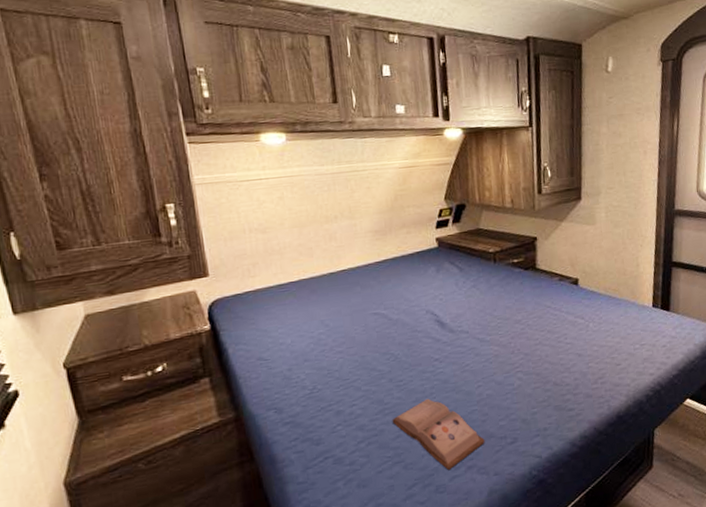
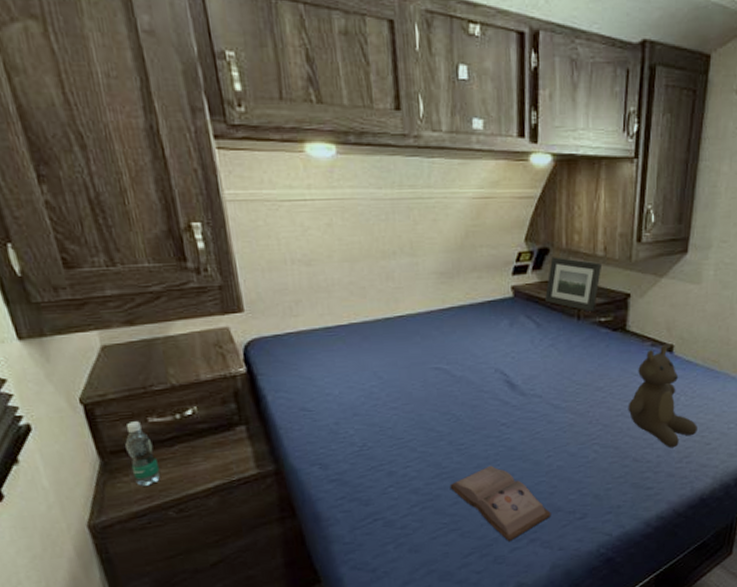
bottle: none [102,380,133,442] -> present [125,421,161,486]
picture frame: none [465,210,511,255] -> present [545,257,603,311]
teddy bear: none [544,278,608,371] -> present [628,344,697,448]

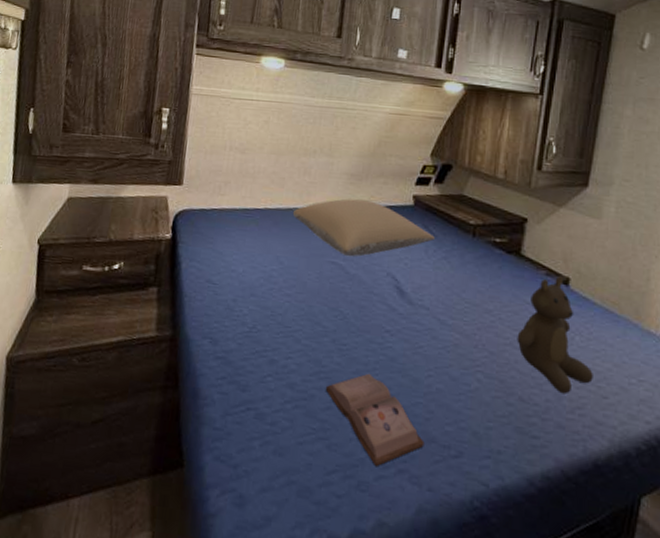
bottle: present [125,421,161,486] -> none [56,266,81,329]
pillow: none [382,298,539,360] -> present [292,199,435,257]
picture frame: present [545,257,603,311] -> none [443,173,502,230]

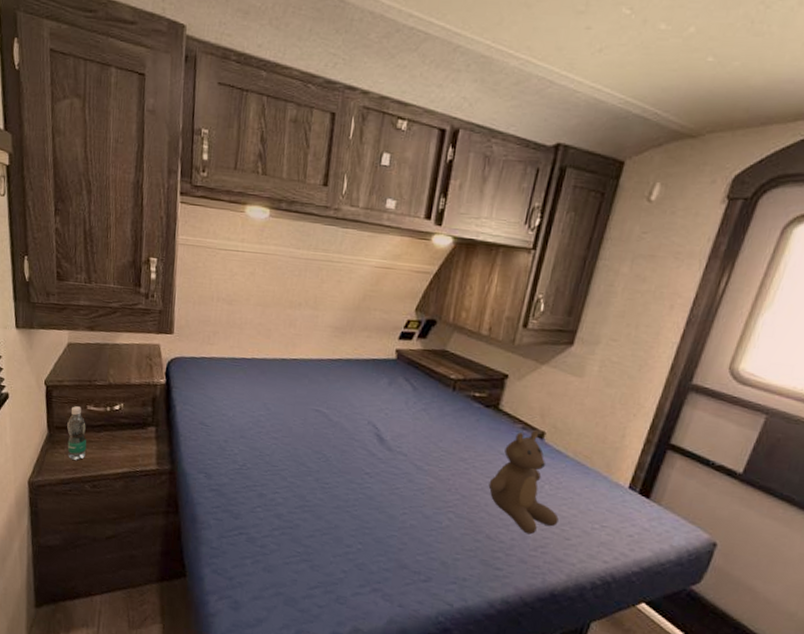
bottle: none [56,266,81,329] -> present [67,406,87,461]
pillow: present [292,199,435,257] -> none [278,351,415,406]
hardback book: present [325,373,424,466] -> none [309,508,397,585]

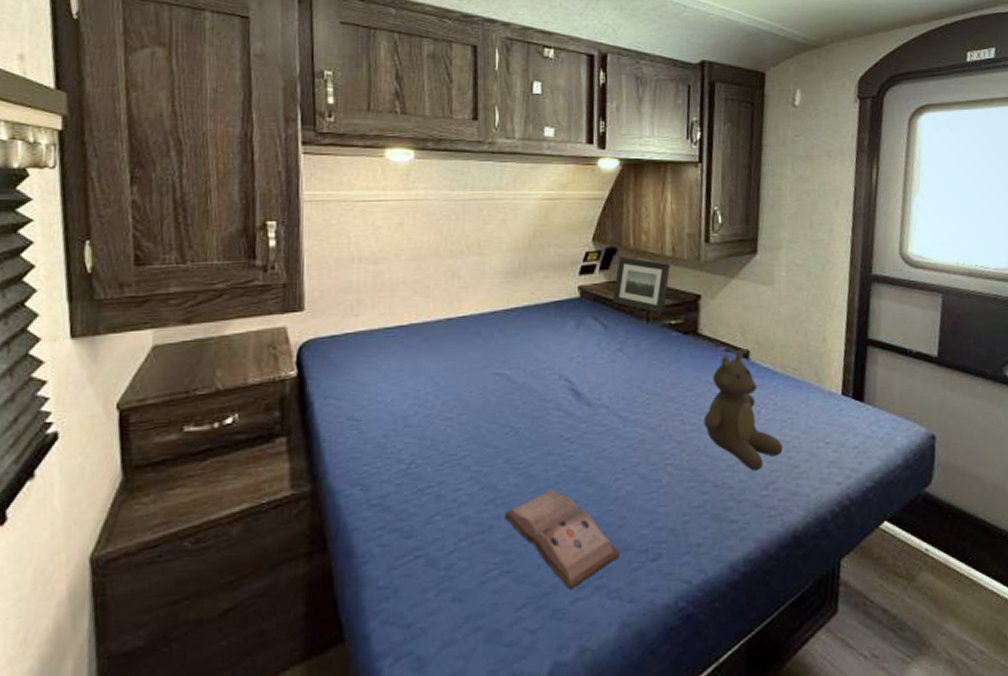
bottle: present [67,406,87,461] -> none [153,430,185,509]
hardback book: none [309,508,397,585] -> present [504,489,620,589]
picture frame: none [425,329,485,385] -> present [613,256,671,313]

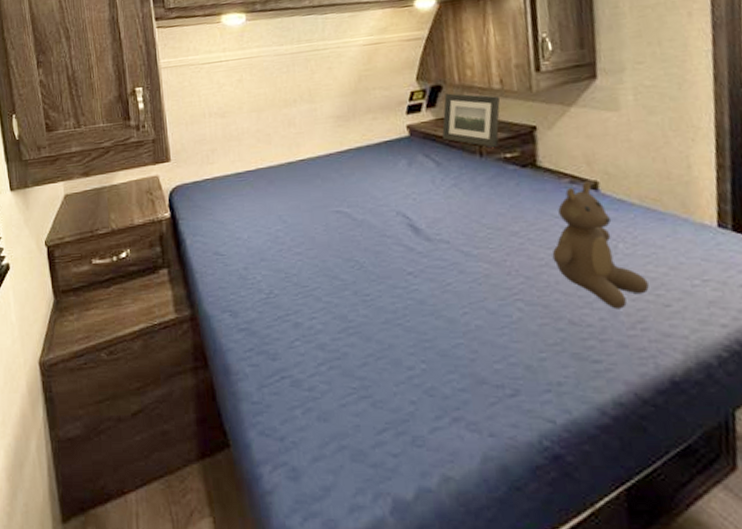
hardback book: present [504,489,620,589] -> none [357,321,475,418]

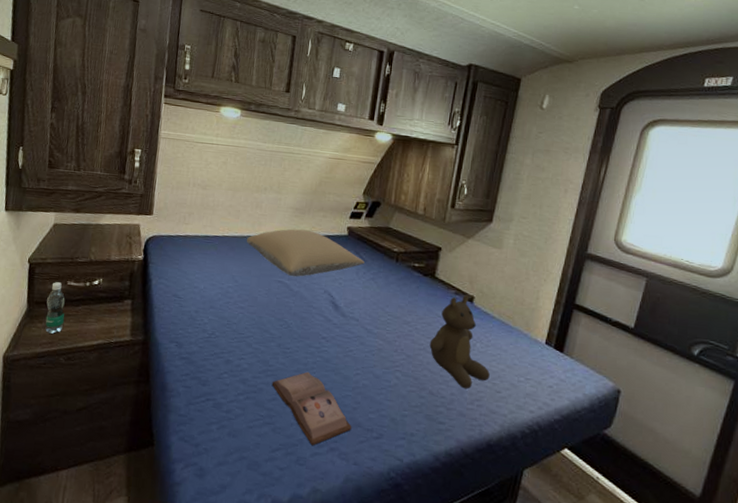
bottle: none [74,262,98,326] -> present [45,282,66,334]
pillow: none [285,140,440,203] -> present [246,229,365,277]
hardback book: none [357,321,475,418] -> present [272,371,352,445]
picture frame: present [442,93,501,147] -> none [372,209,421,257]

